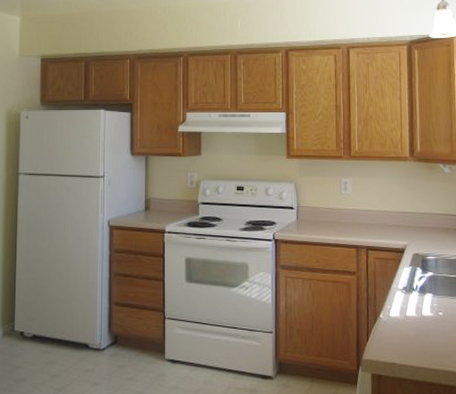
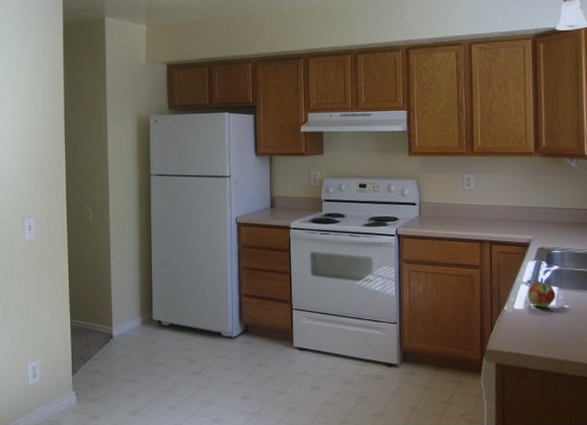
fruit: none [403,289,431,315] -> present [528,282,556,308]

